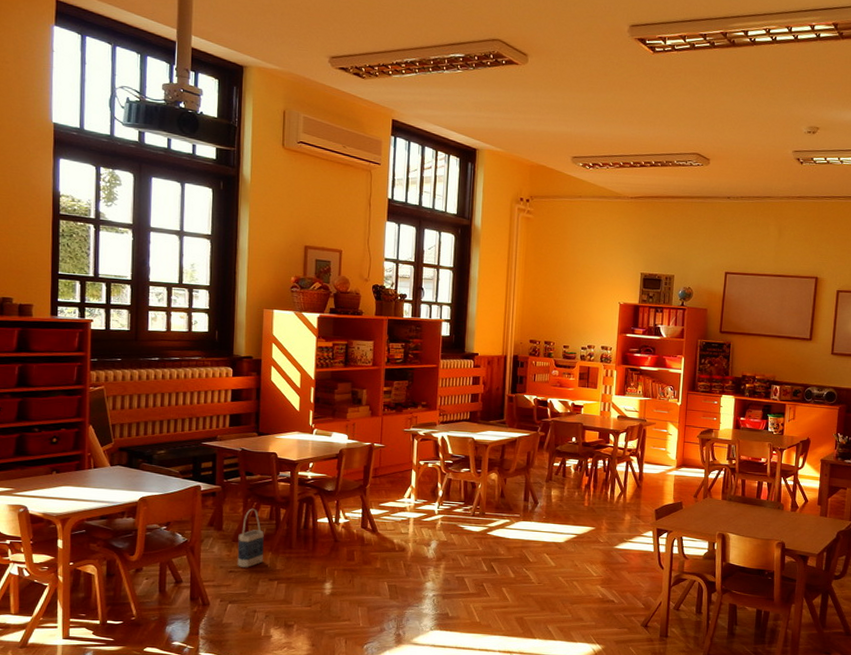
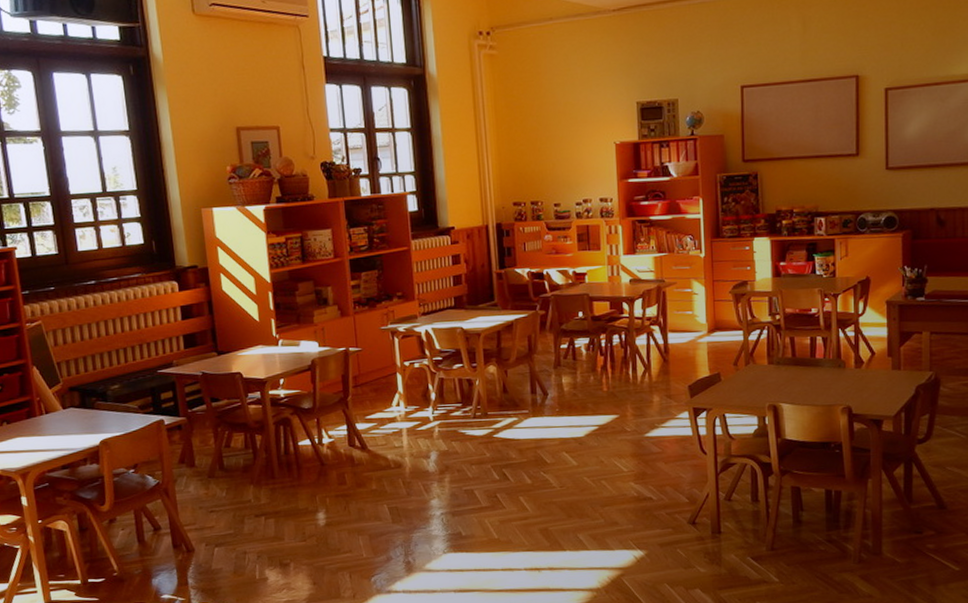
bag: present [237,508,264,568] -> none [213,438,246,506]

